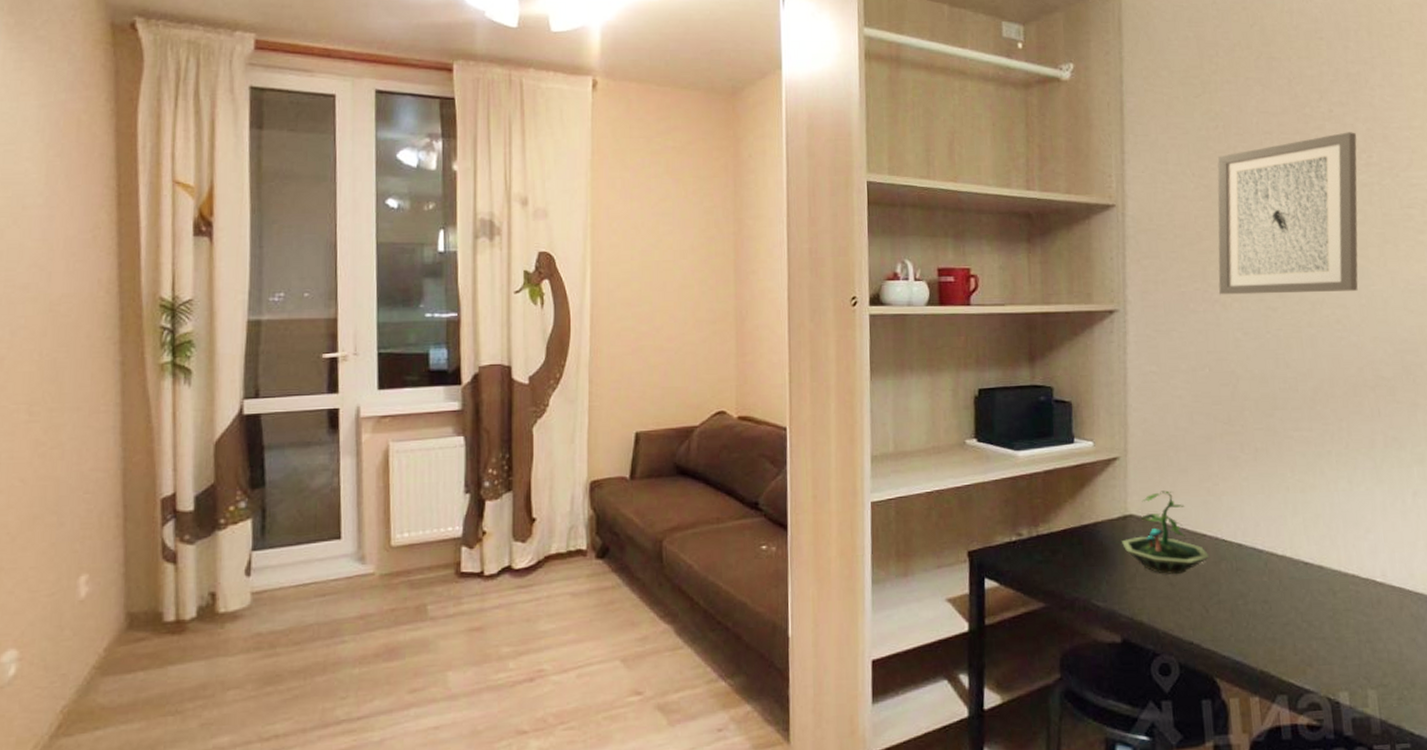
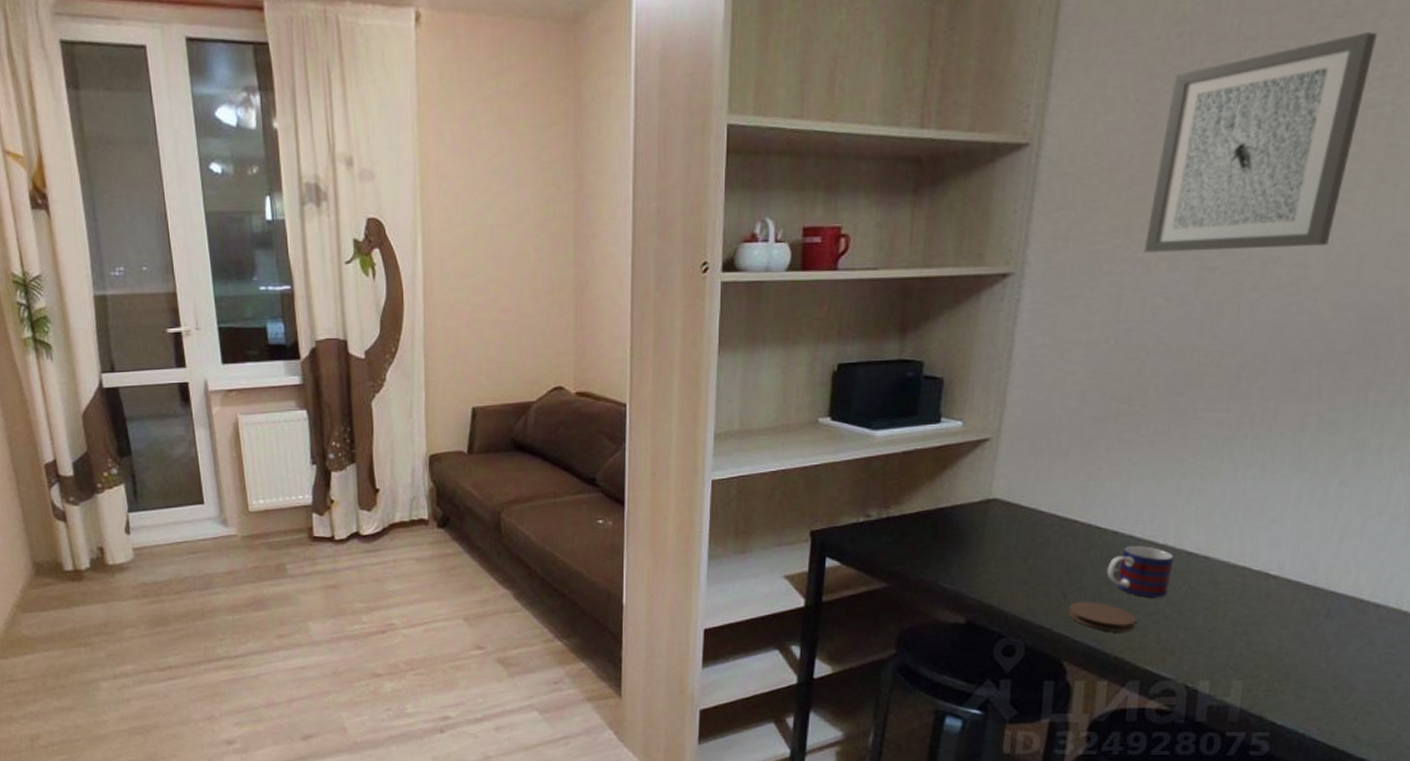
terrarium: present [1121,490,1210,575] -> none [979,474,1078,561]
coaster: none [1212,615,1274,645] -> present [1068,602,1136,631]
mug: none [1238,557,1295,609] -> present [1107,546,1175,598]

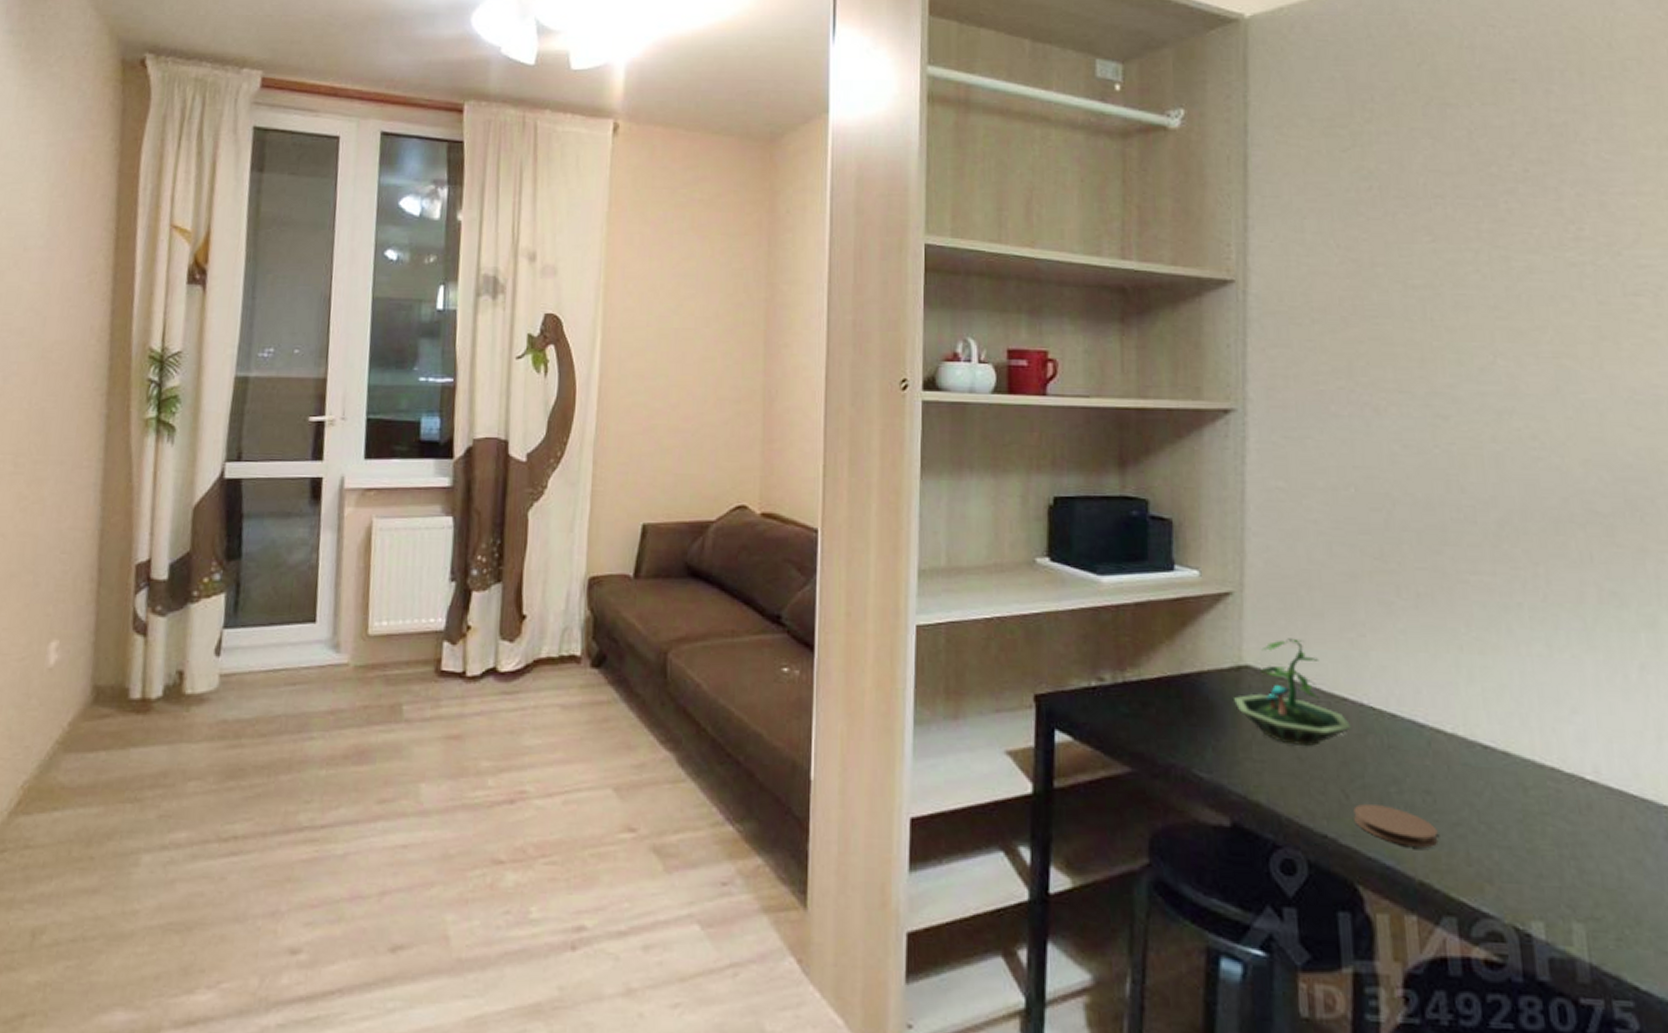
terrarium: none [979,474,1078,561] -> present [1232,638,1352,747]
mug: present [1107,546,1175,598] -> none [1391,734,1470,803]
wall art: present [1144,32,1378,253] -> none [1369,197,1563,399]

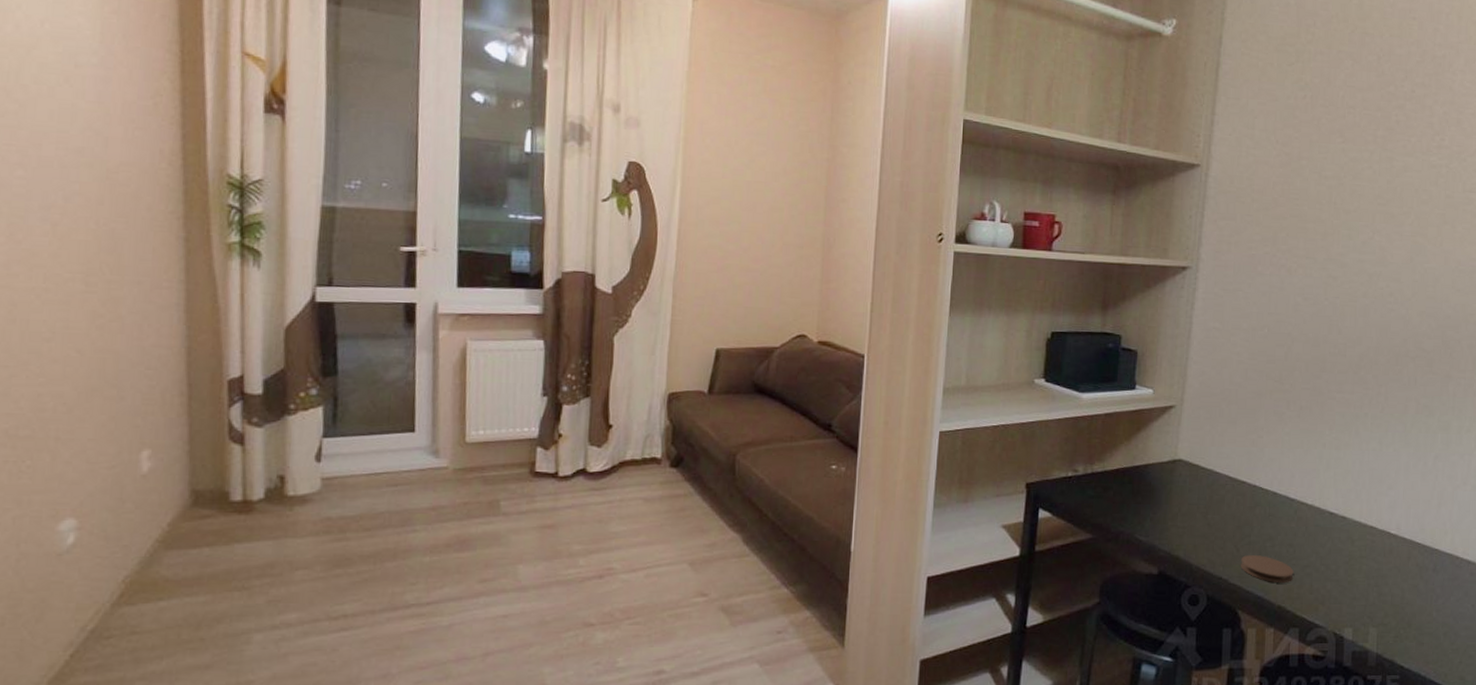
terrarium: present [1232,638,1352,747] -> none [1168,439,1247,517]

